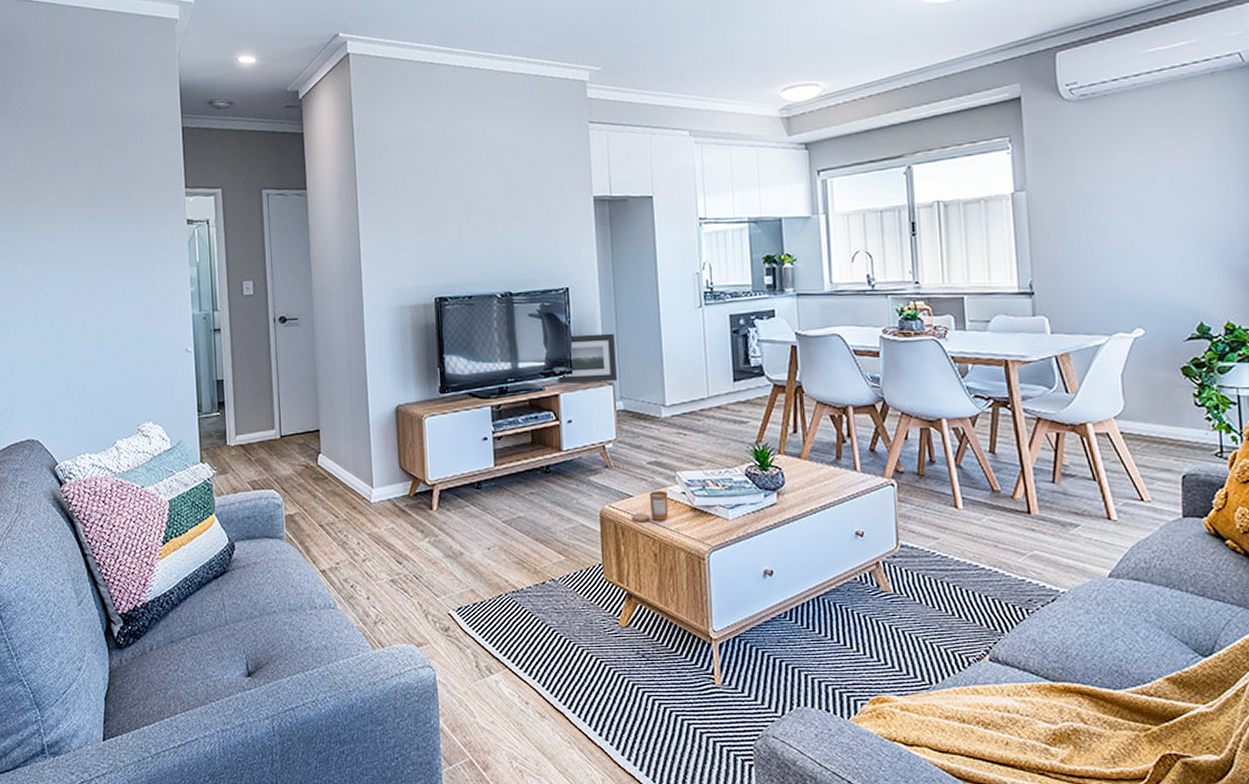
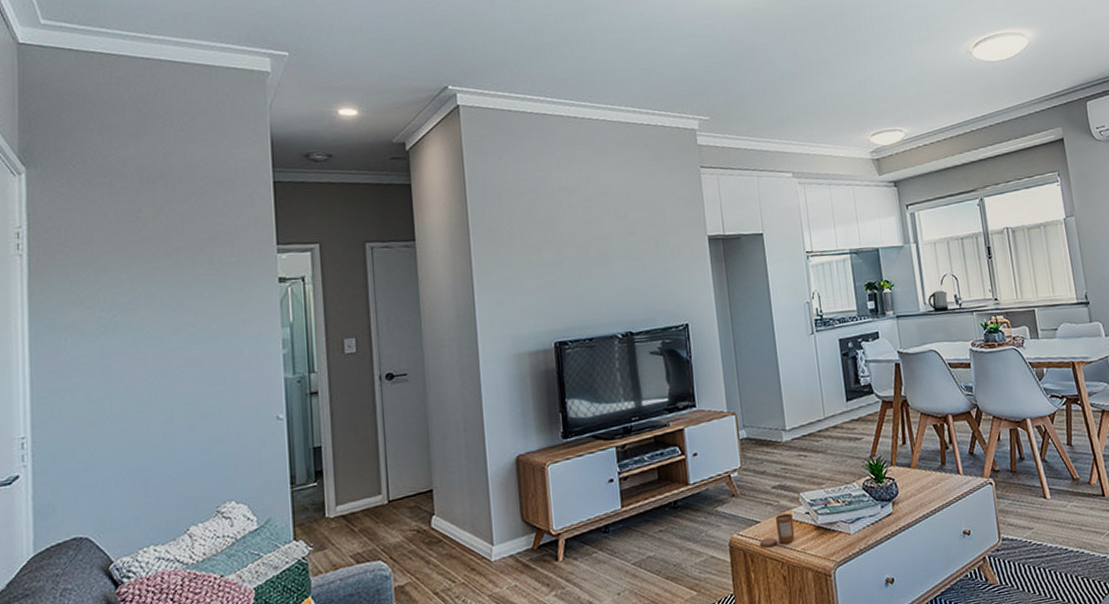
picture frame: present [557,333,617,384] -> none [681,364,739,418]
kettle: none [835,269,859,293] -> present [928,290,949,313]

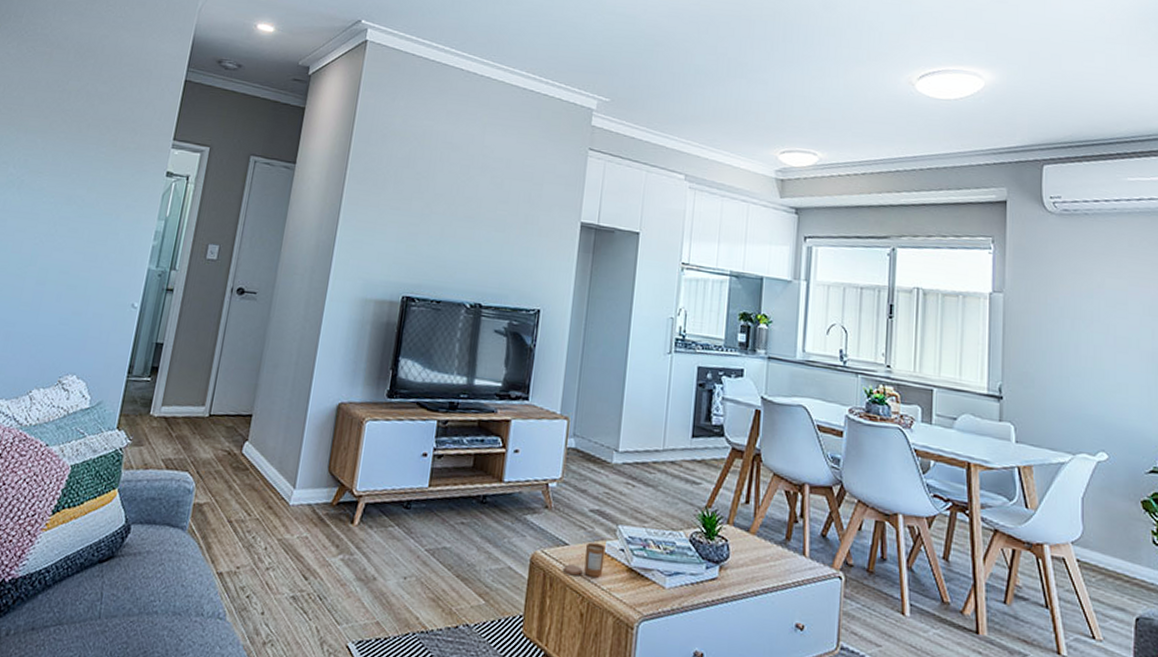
kettle: present [928,290,949,313] -> none [808,340,832,366]

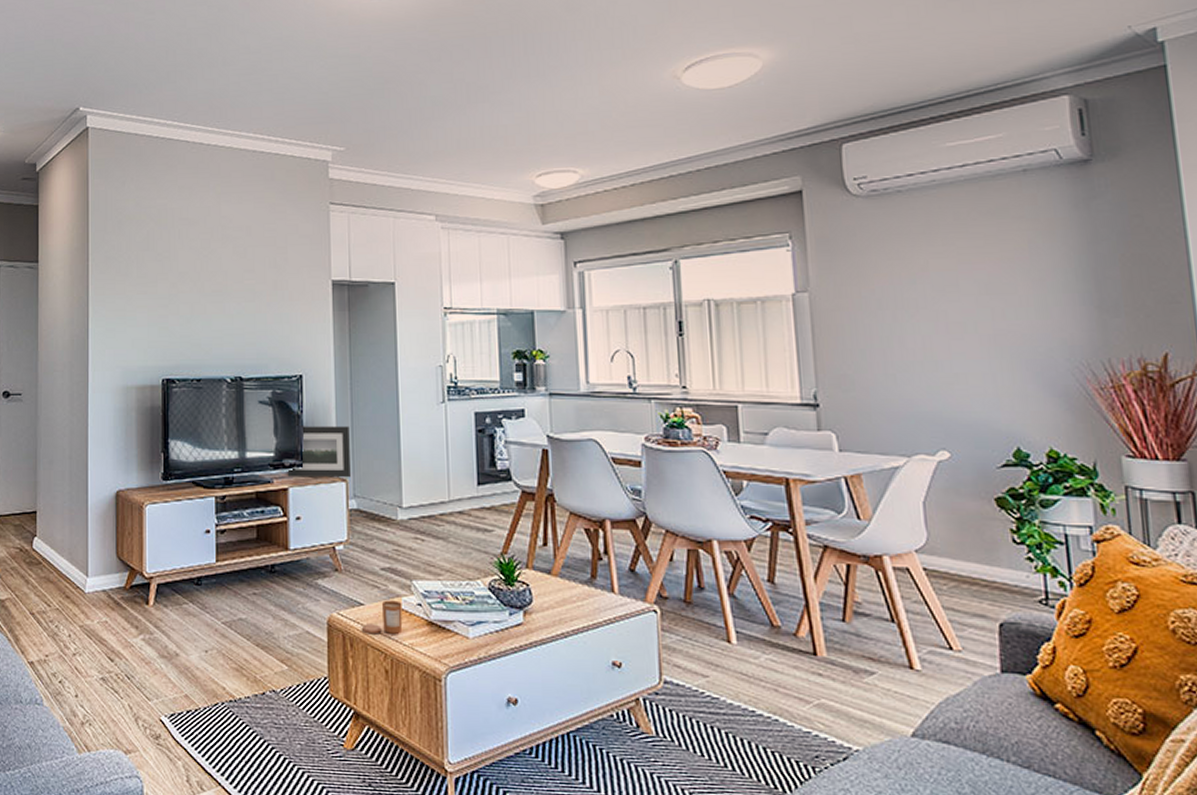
picture frame: none [512,359,578,417] -> present [287,426,351,478]

